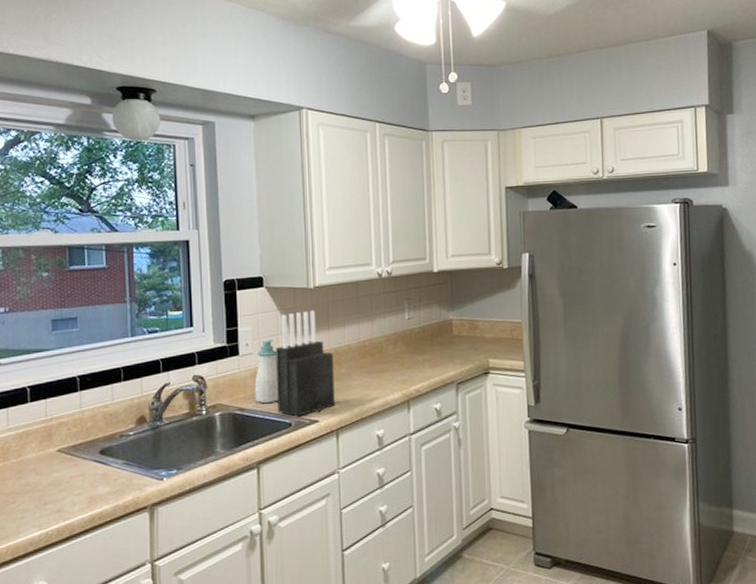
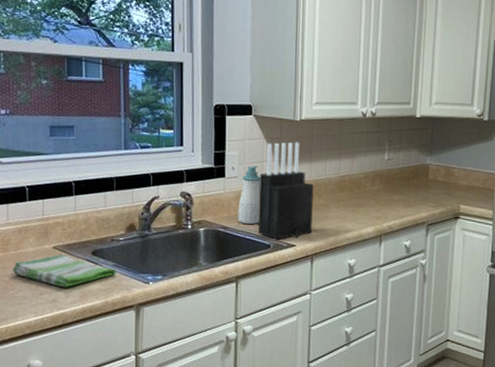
dish towel: none [13,456,127,494] -> present [12,254,116,287]

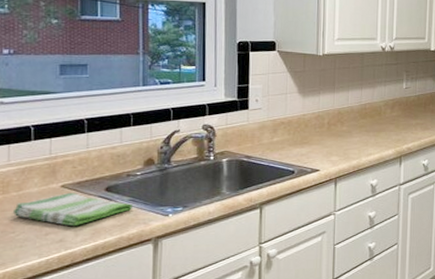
soap bottle: present [238,166,261,224] -> none [261,98,285,152]
knife block: present [258,142,314,240] -> none [282,74,337,166]

